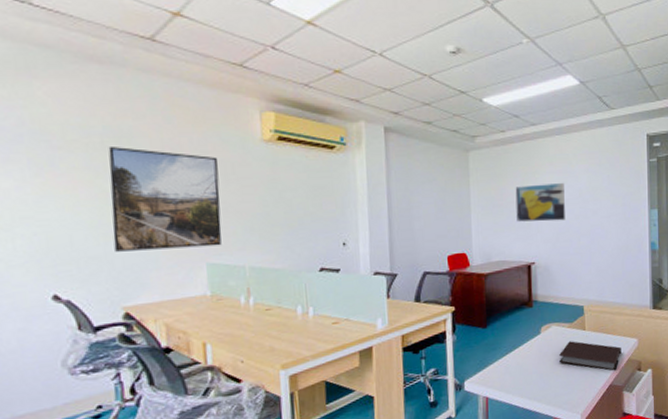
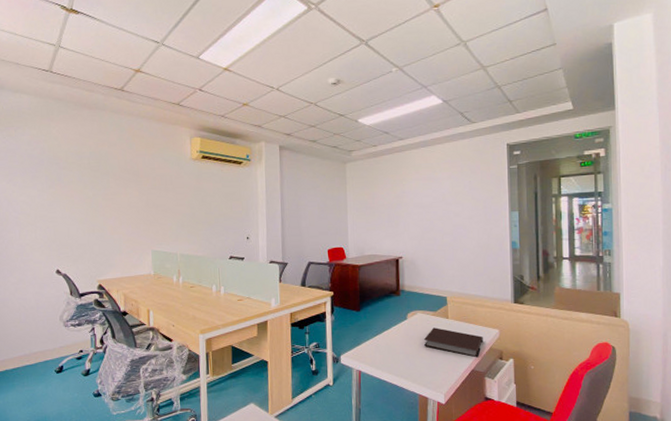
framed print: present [108,145,222,252] -> none [93,165,162,241]
wall art: present [515,183,565,222] -> none [385,189,430,222]

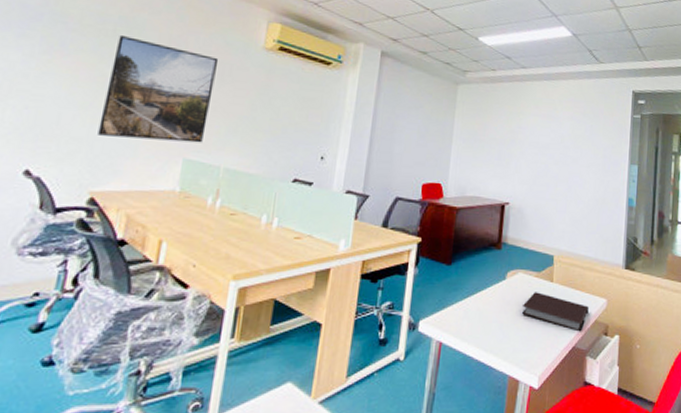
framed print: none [93,165,162,241] -> present [98,34,219,143]

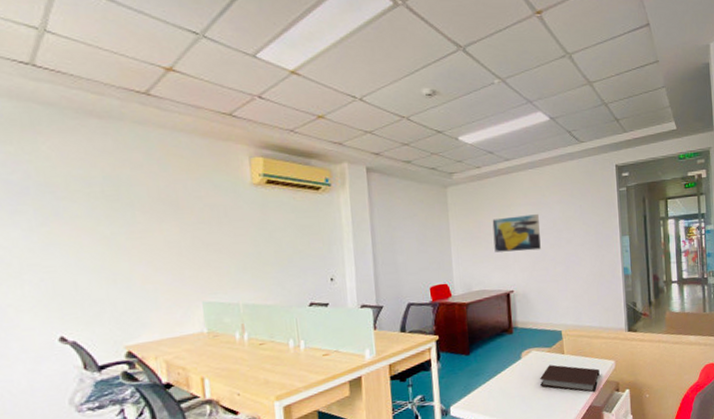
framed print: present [98,34,219,143] -> none [108,194,217,294]
wall art: none [496,124,547,164] -> present [492,214,541,253]

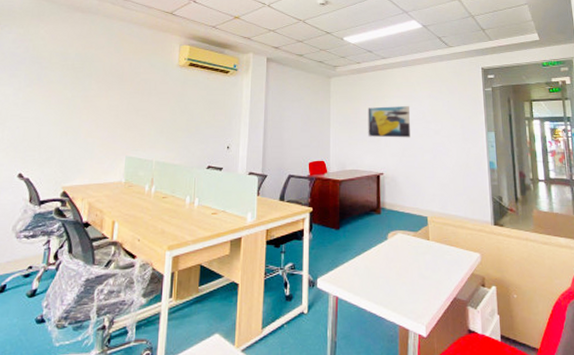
notebook: present [539,364,600,393] -> none [404,250,465,284]

